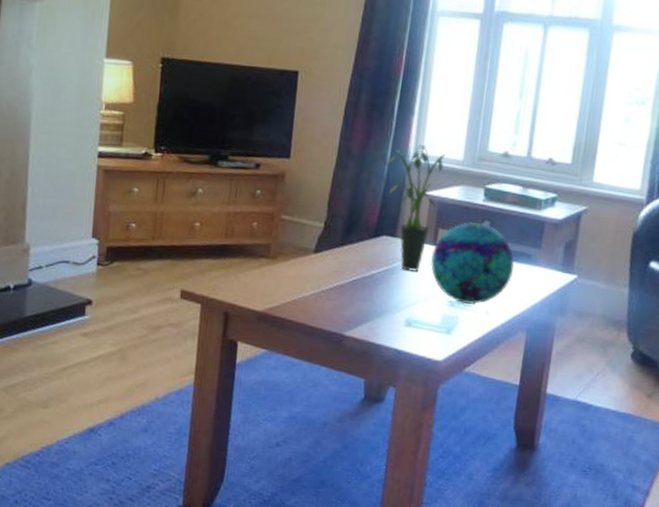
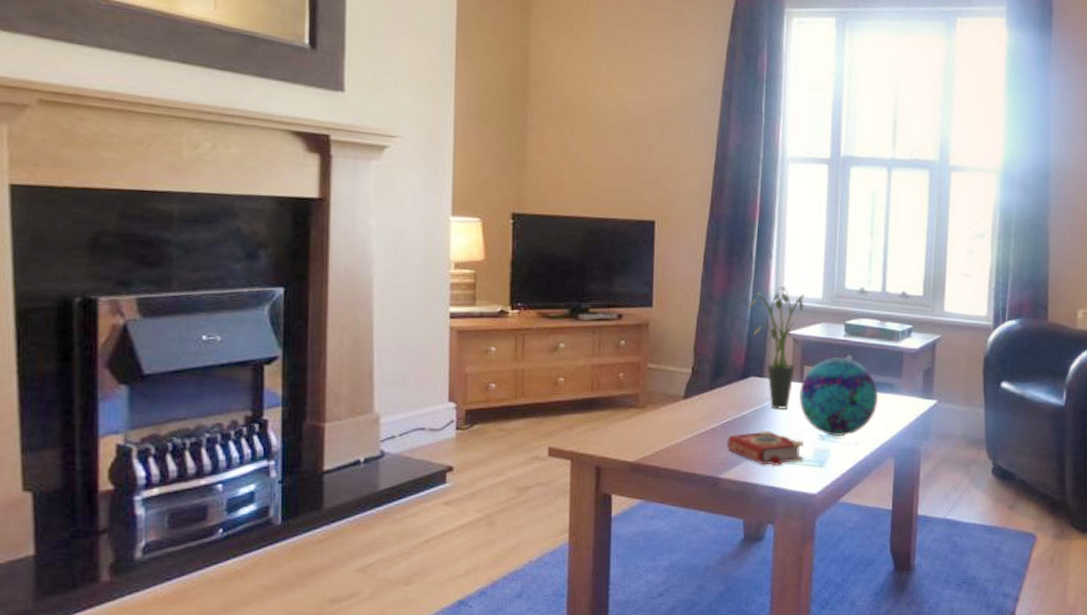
book: none [353,290,432,329] -> present [727,430,804,466]

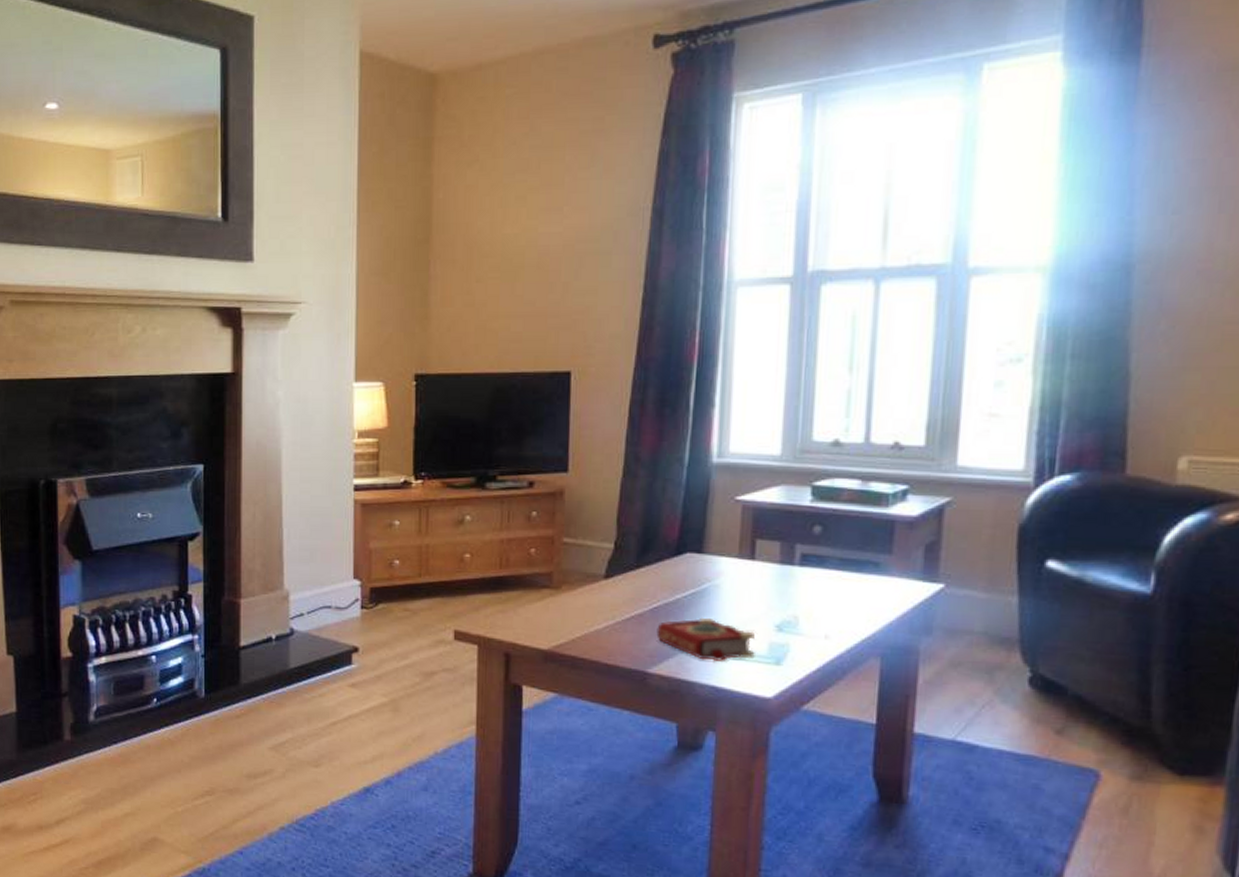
potted plant: present [748,286,804,409] -> none [683,441,757,593]
decorative ball: present [798,358,879,437] -> none [748,529,858,628]

